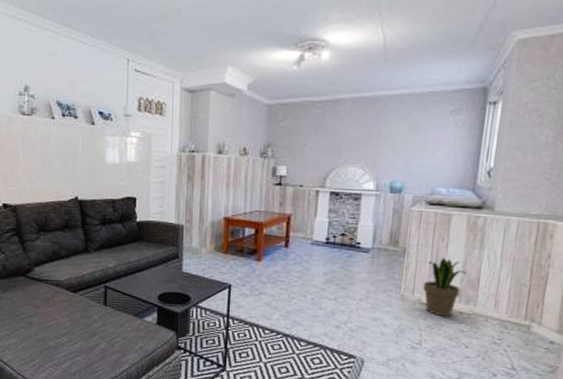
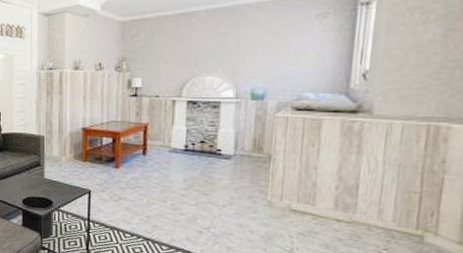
potted plant: present [423,258,466,316] -> none [293,164,342,224]

